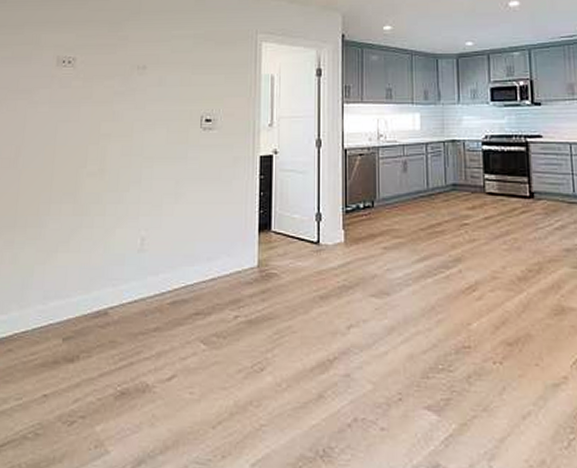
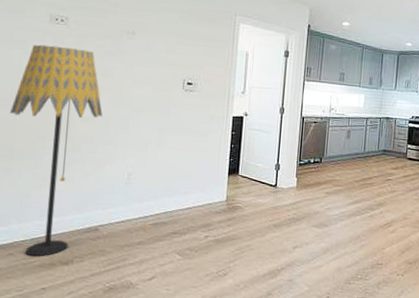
floor lamp: none [14,91,112,353] -> present [10,44,103,257]

